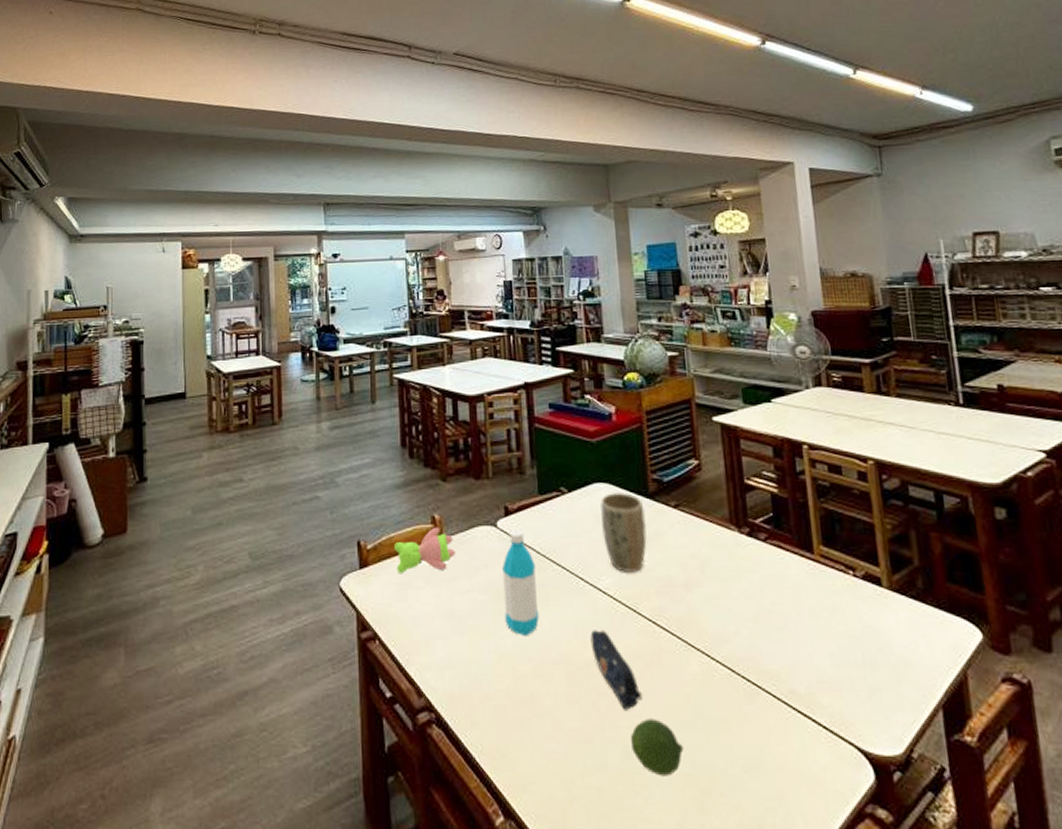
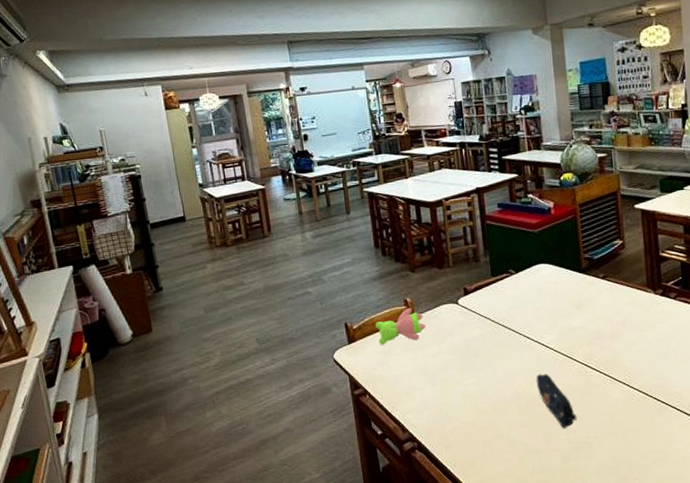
water bottle: present [502,530,539,637] -> none [464,305,495,383]
plant pot: present [600,491,647,572] -> none [542,269,580,330]
fruit: present [631,719,684,776] -> none [568,432,609,471]

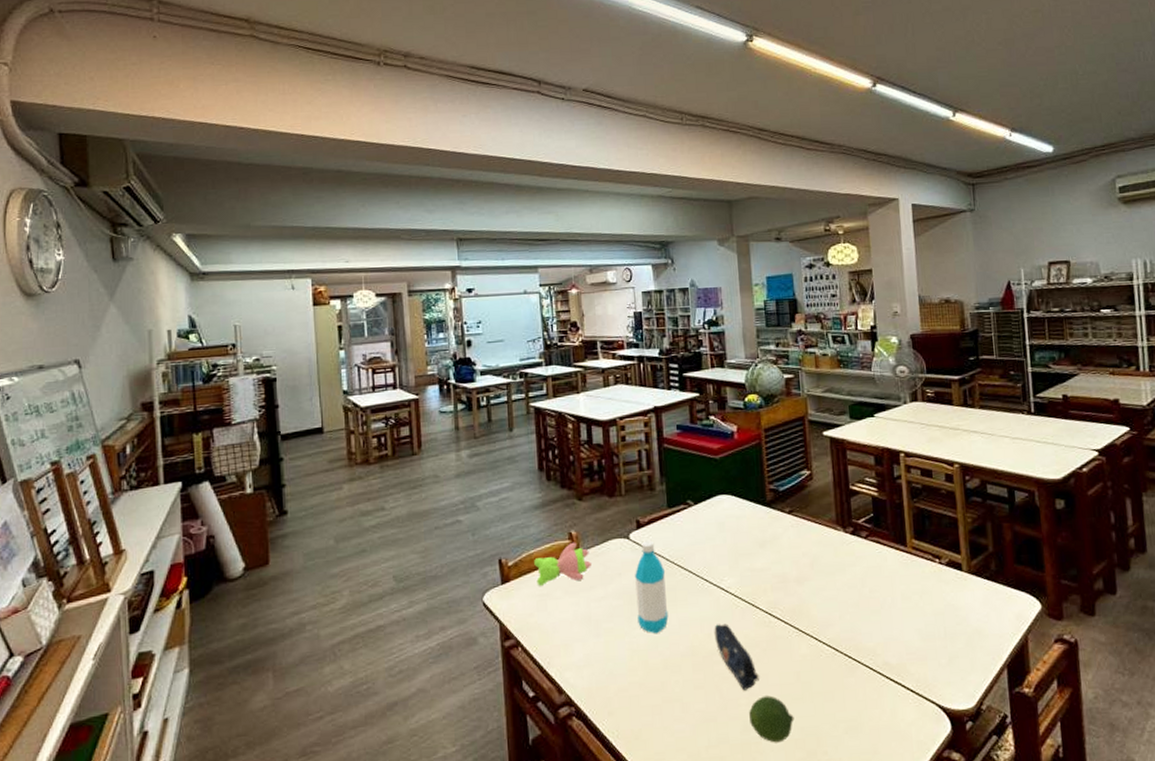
water bottle: none [464,305,495,383] -> present [635,540,669,634]
fruit: none [568,432,609,471] -> present [749,695,794,743]

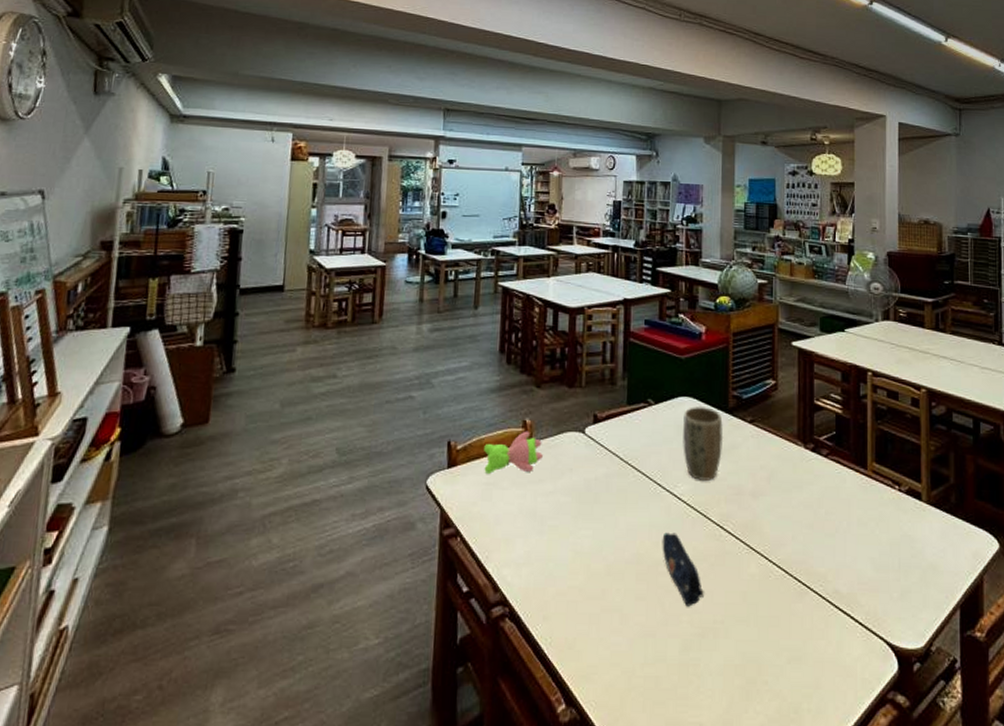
water bottle: present [635,540,669,634] -> none [584,437,619,537]
plant pot: none [723,502,765,572] -> present [683,405,724,480]
fruit: present [749,695,794,743] -> none [690,614,737,667]

